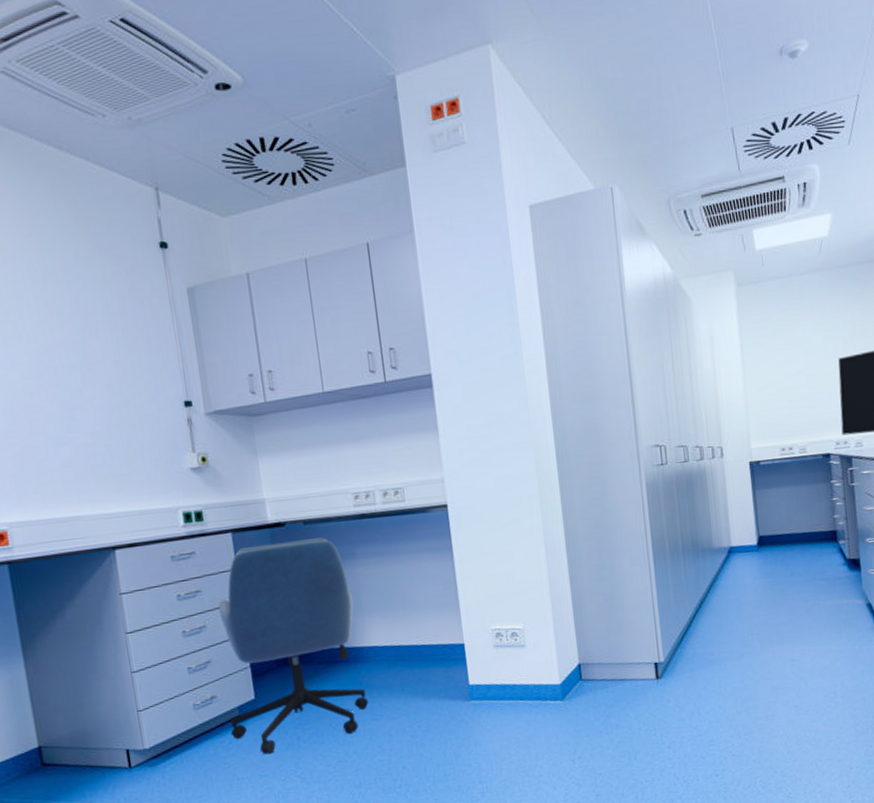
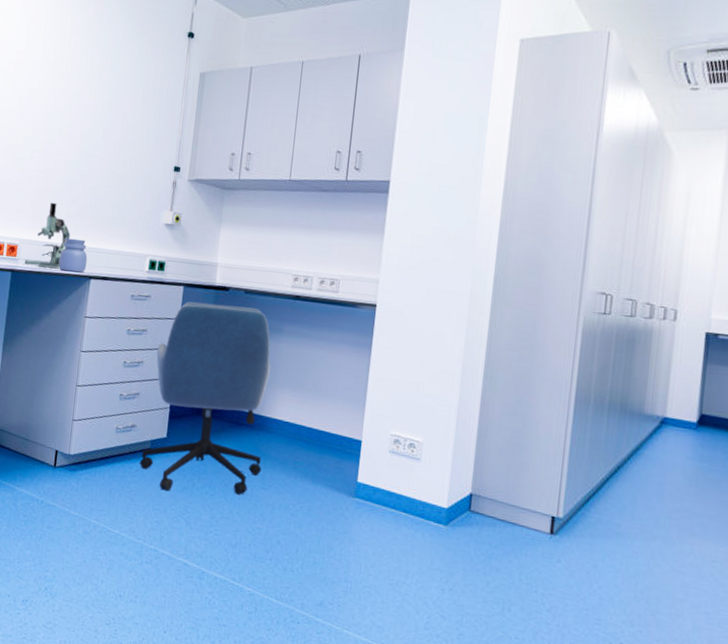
microscope: none [22,471,74,551] -> present [25,202,70,269]
jar: none [67,506,106,548] -> present [59,238,88,273]

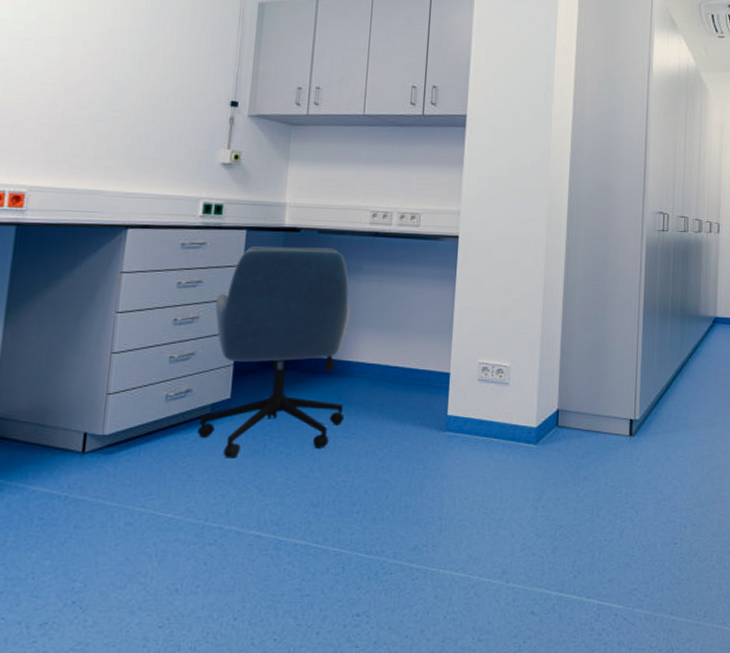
microscope: present [25,202,70,269] -> none [35,142,99,219]
jar: present [59,238,88,273] -> none [84,183,123,222]

